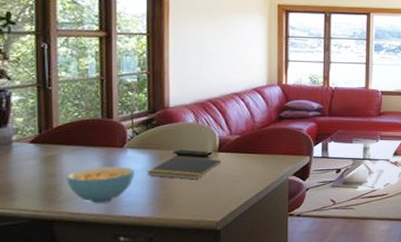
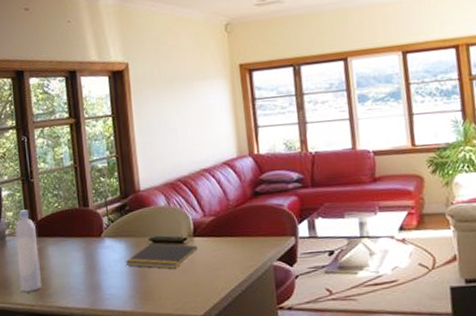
bottle: none [24,117,52,198] -> present [15,209,42,292]
cereal bowl: present [67,166,135,204] -> none [53,257,114,297]

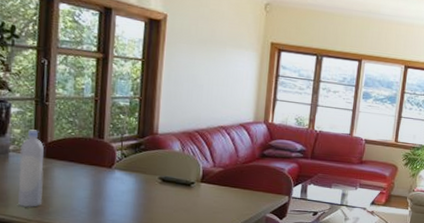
notepad: present [125,243,198,269] -> none [132,181,203,207]

